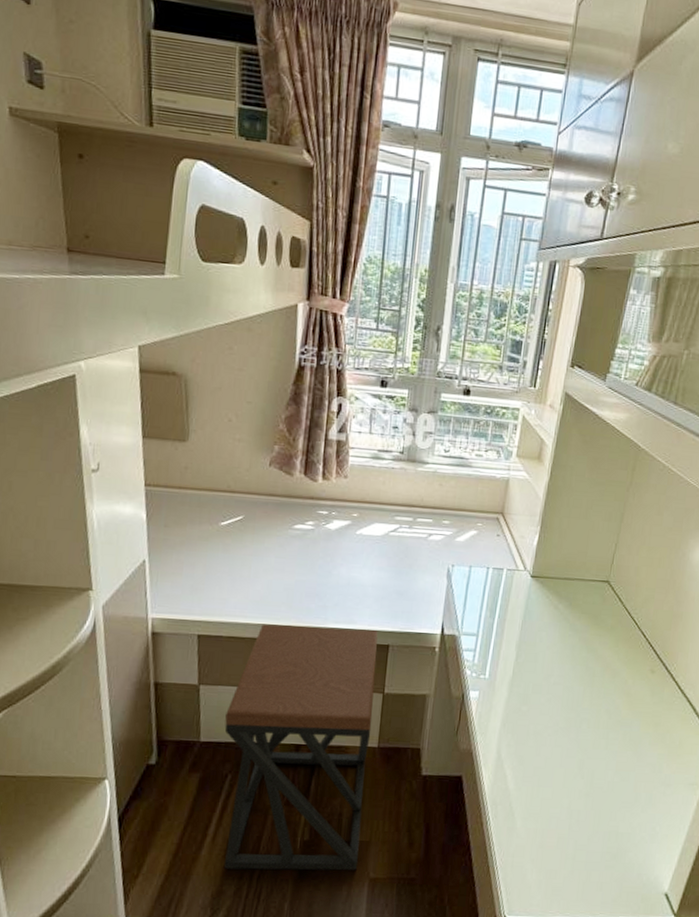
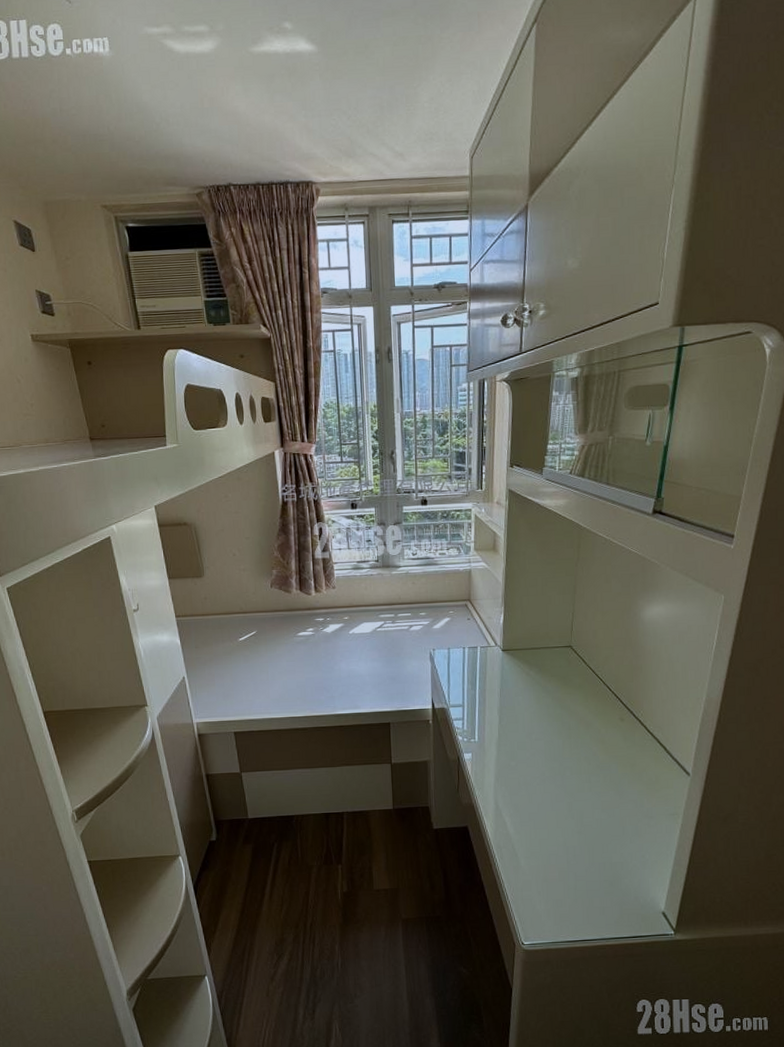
stool: present [224,624,378,871] -> none [265,712,390,920]

